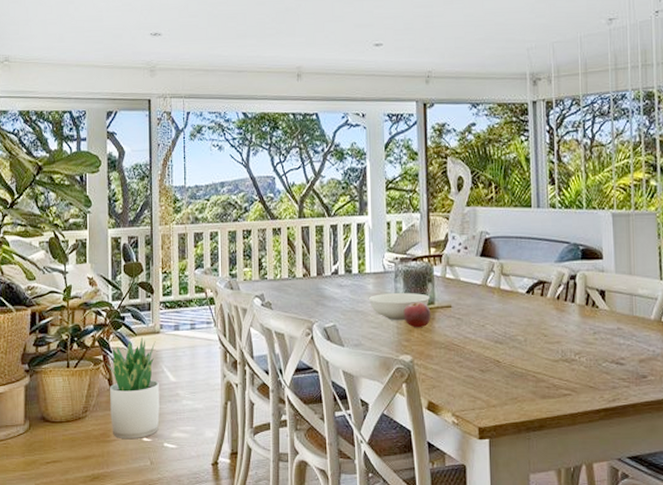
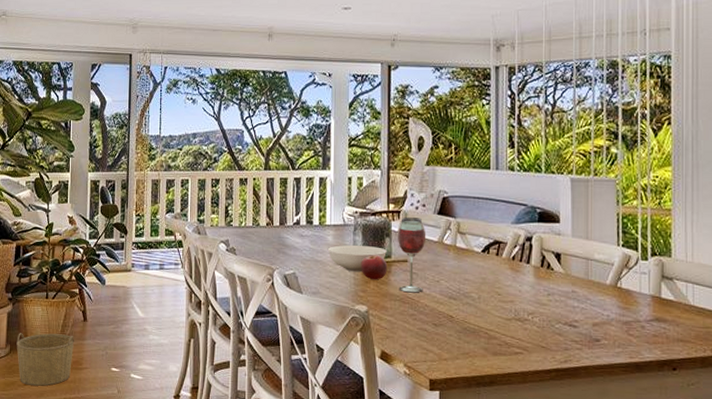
basket: none [36,405,101,463] -> present [16,333,75,386]
planter: present [106,336,160,440] -> none [81,273,129,369]
wineglass: none [439,261,470,339] -> present [397,217,426,293]

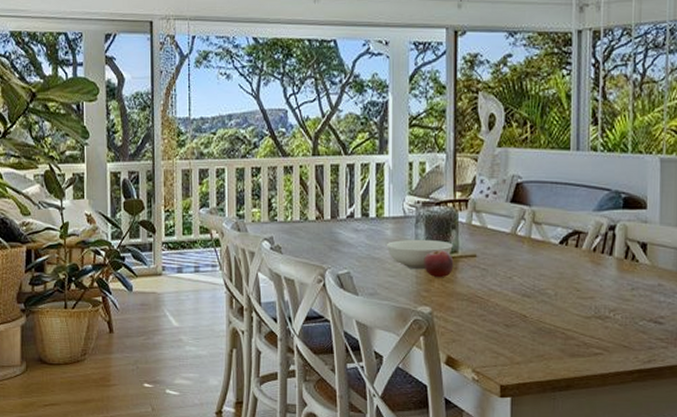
basket: present [16,333,75,386] -> none [33,347,100,406]
wineglass: present [397,217,426,293] -> none [464,207,498,291]

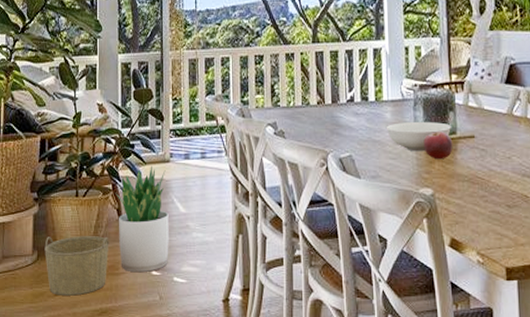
basket: none [33,347,100,406] -> present [44,236,110,296]
planter: none [105,278,161,385] -> present [115,165,169,273]

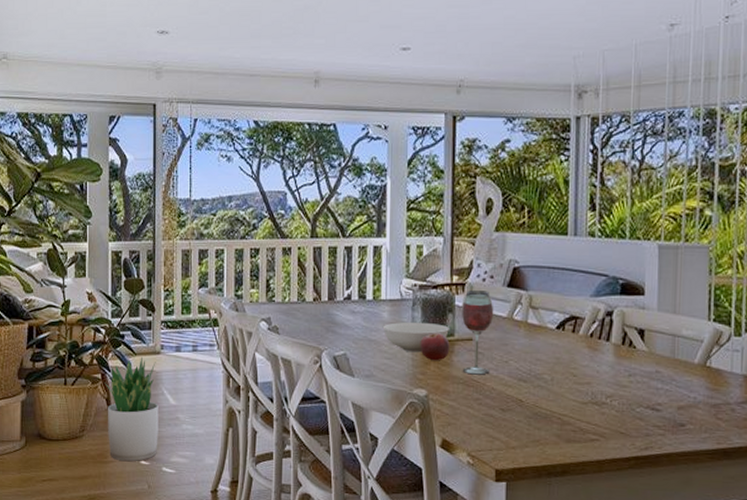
basket: present [44,236,110,296] -> none [32,423,98,482]
wineglass: none [461,88,494,172] -> present [461,290,494,375]

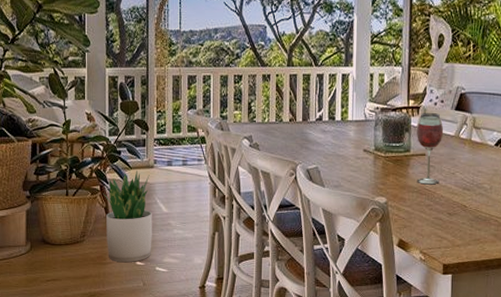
bowl: present [383,322,449,353] -> none [350,139,406,166]
fruit: present [420,333,450,360] -> none [381,149,407,172]

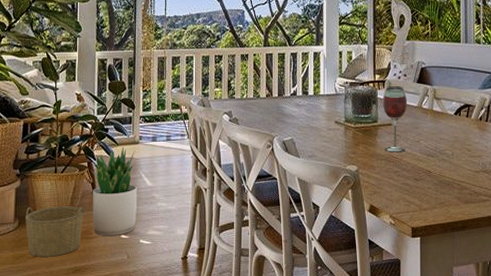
basket: none [37,230,98,281] -> present [25,206,84,257]

